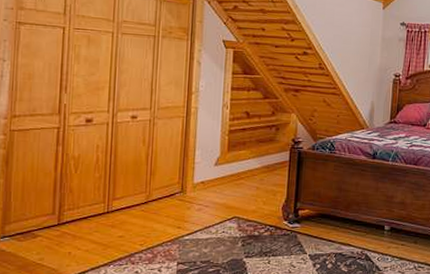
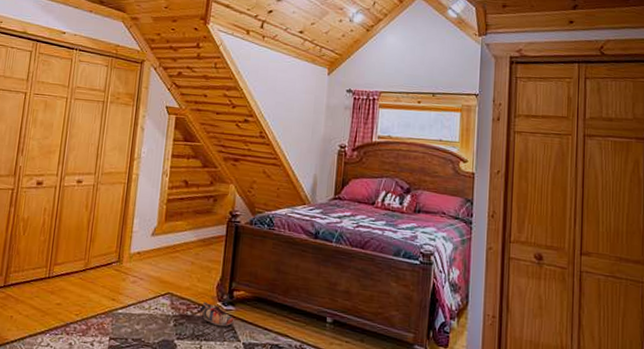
shoe: none [268,222,300,243] -> present [201,301,234,327]

